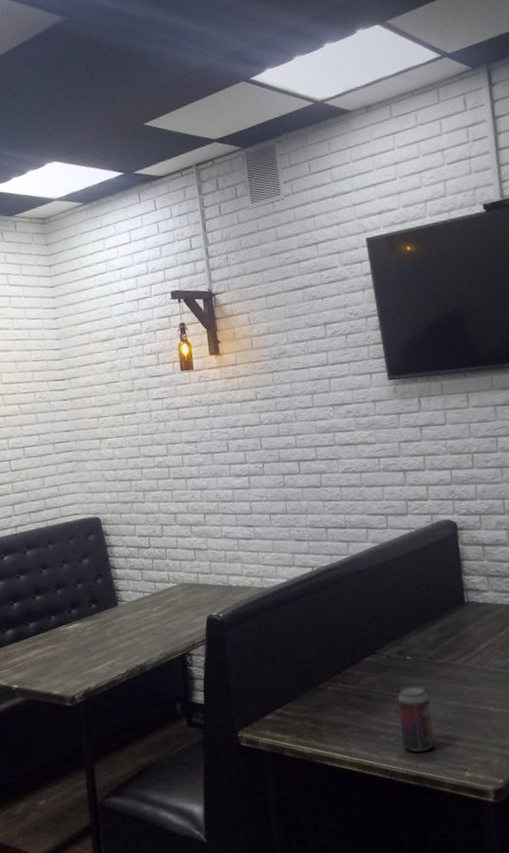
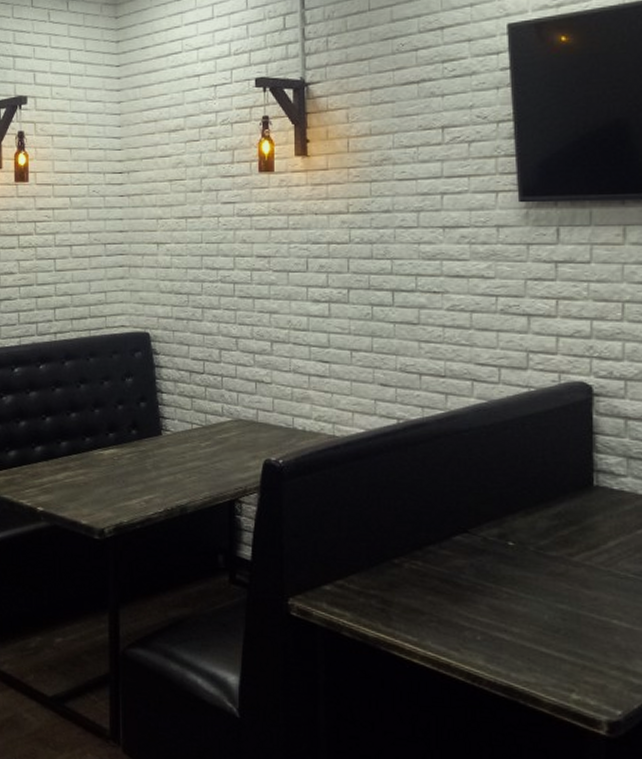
beverage can: present [397,685,435,753] -> none [491,577,535,660]

